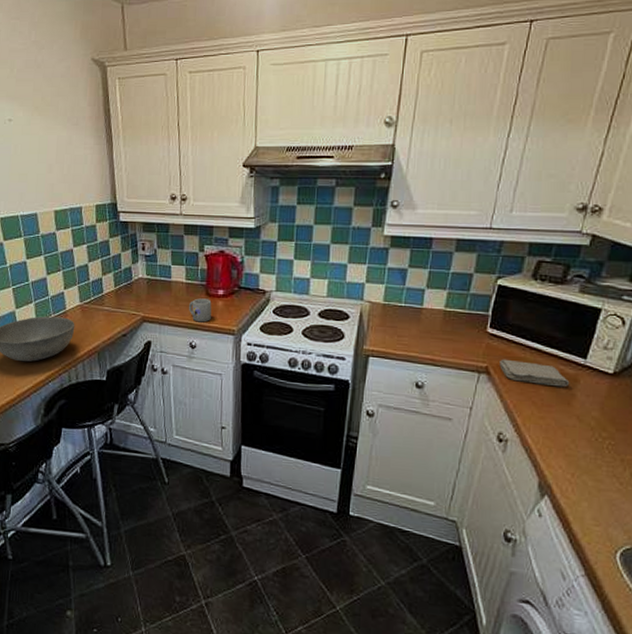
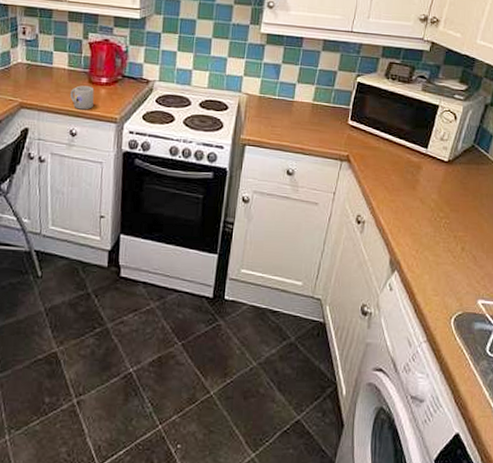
washcloth: present [499,359,570,387] -> none [358,148,415,174]

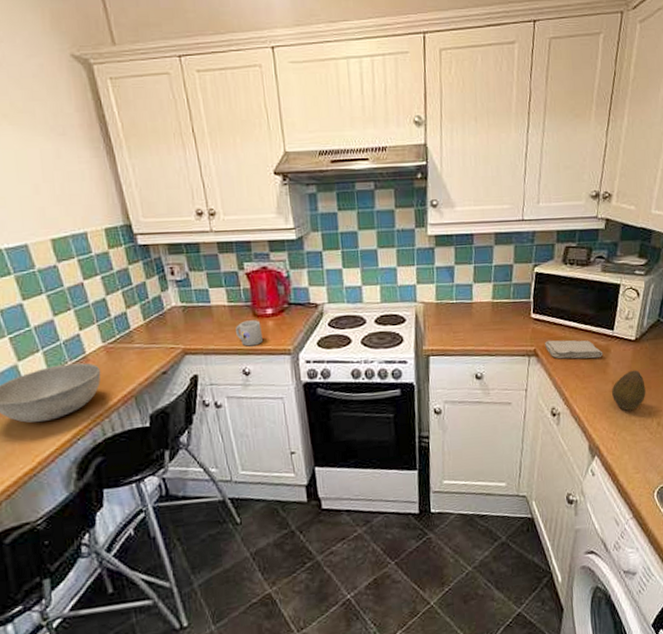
washcloth: none [358,148,415,174] -> present [545,340,604,359]
fruit: none [419,191,453,231] -> present [612,370,646,411]

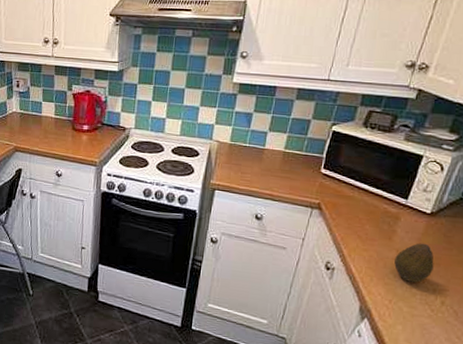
mug: present [236,320,264,347] -> none [56,132,77,154]
washcloth: present [545,340,604,359] -> none [330,196,392,224]

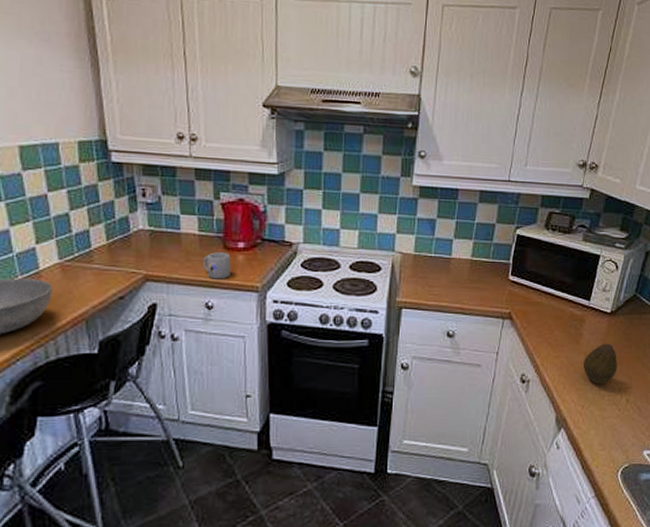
mug: none [56,132,77,154] -> present [203,252,232,279]

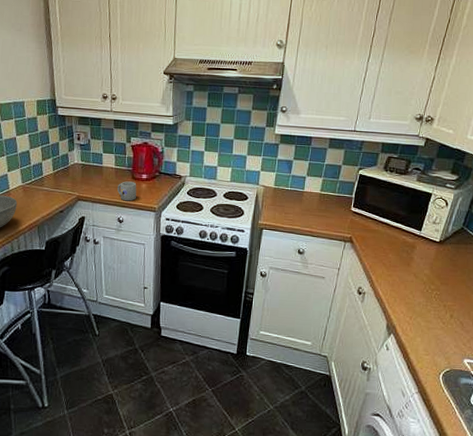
fruit: present [584,343,617,384] -> none [413,267,444,301]

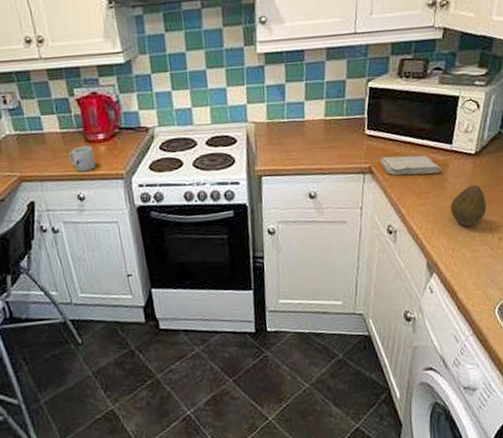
washcloth: none [360,231,410,252] -> present [380,155,442,176]
fruit: none [413,267,444,301] -> present [450,184,487,227]

